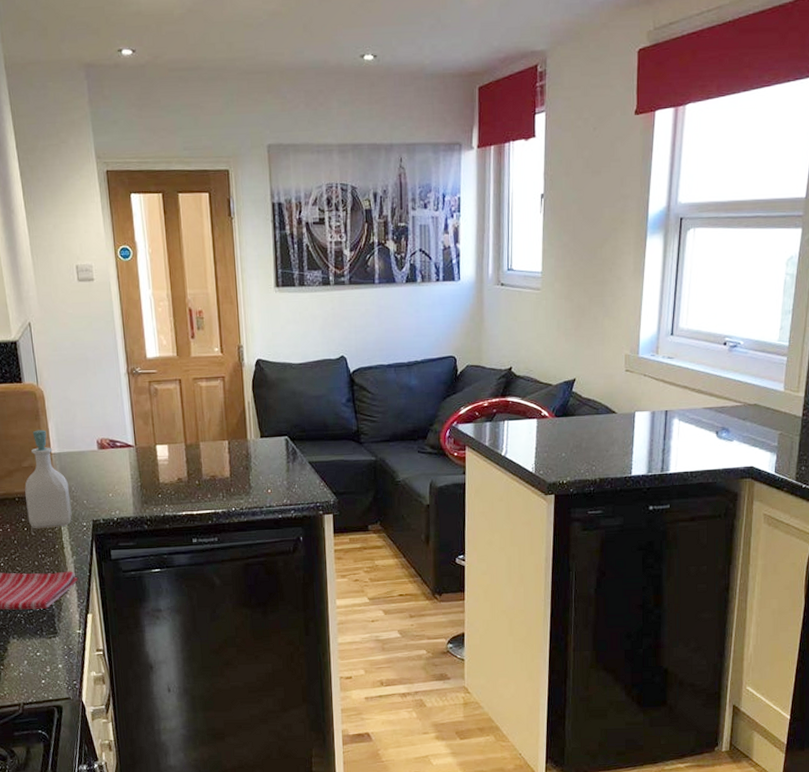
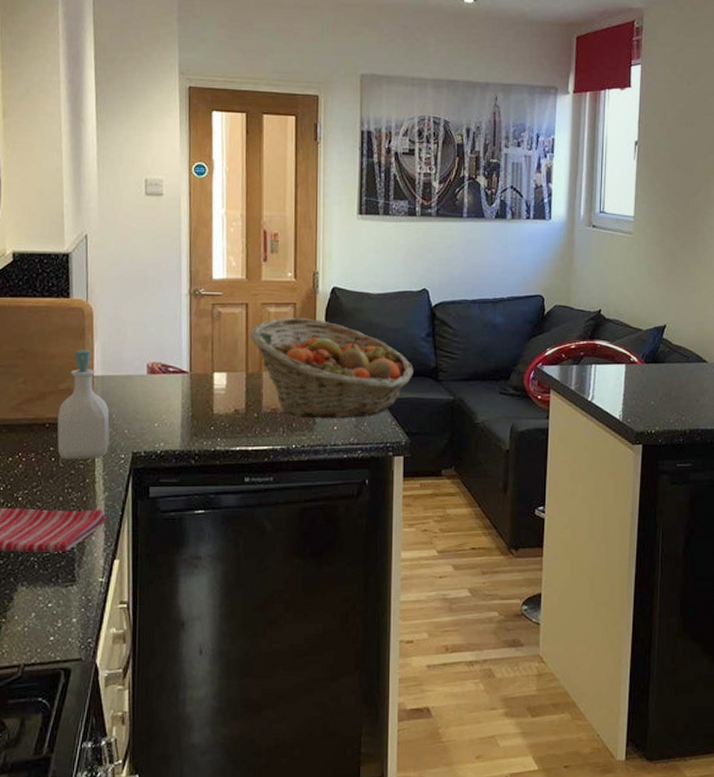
fruit basket: none [185,389,337,484] -> present [250,317,414,419]

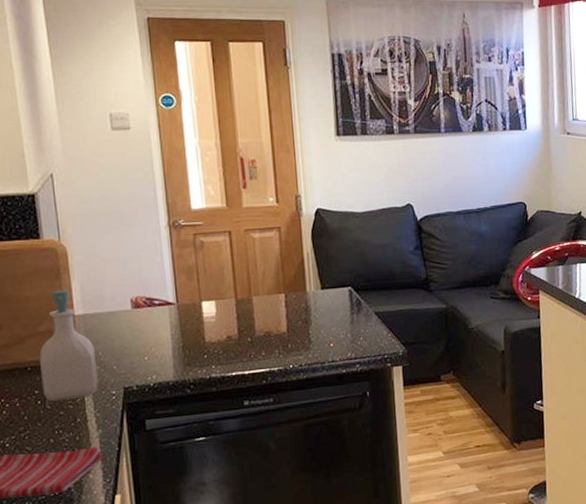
fruit basket: present [250,317,414,419] -> none [236,240,405,338]

